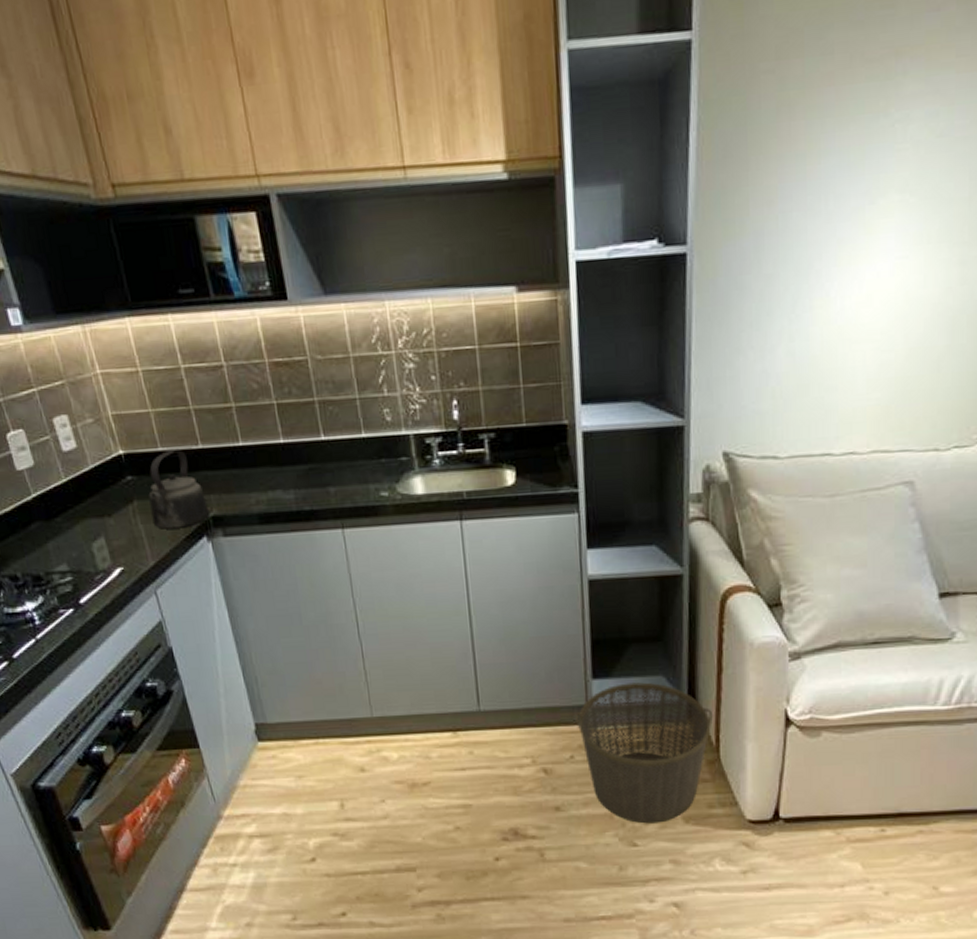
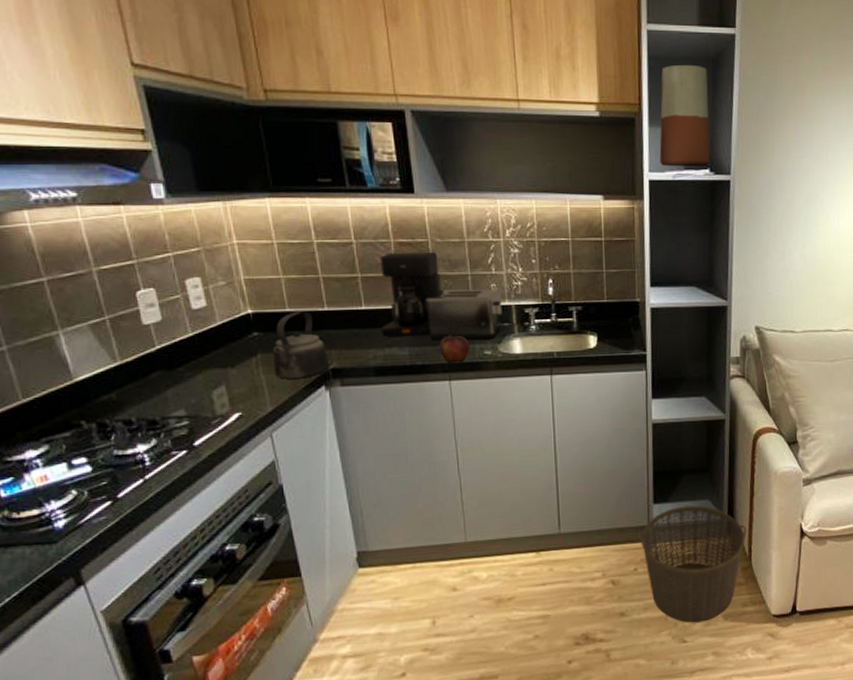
coffee maker: none [254,369,330,478] -> present [380,250,444,337]
toaster: none [308,415,401,480] -> present [425,289,503,340]
fruit: none [328,472,364,508] -> present [439,334,470,363]
vase: none [588,92,658,240] -> present [659,64,710,167]

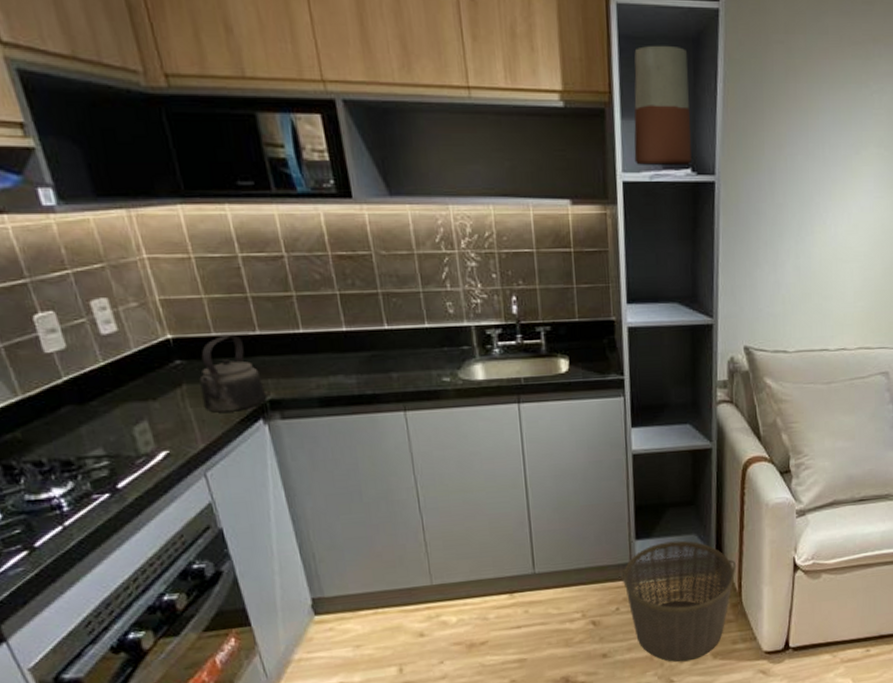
coffee maker: present [380,250,444,337] -> none [316,264,393,363]
toaster: present [425,289,503,340] -> none [372,307,462,366]
fruit: present [439,334,470,363] -> none [391,359,426,392]

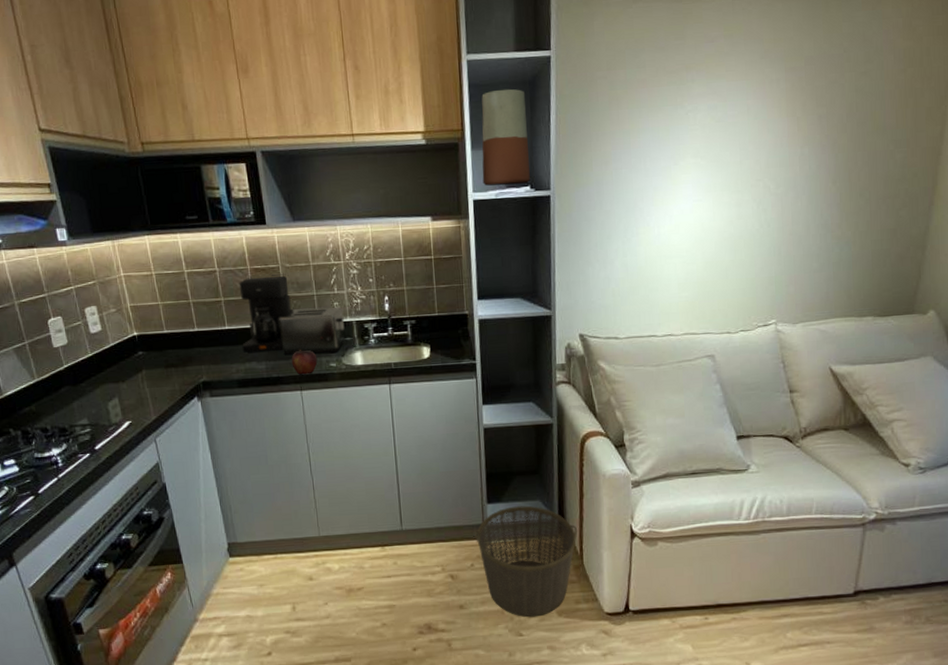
kettle: present [199,334,267,413] -> none [154,331,201,392]
coffee maker: none [316,264,393,363] -> present [239,274,294,353]
toaster: none [372,307,462,366] -> present [278,307,346,355]
fruit: none [391,359,426,392] -> present [291,349,318,375]

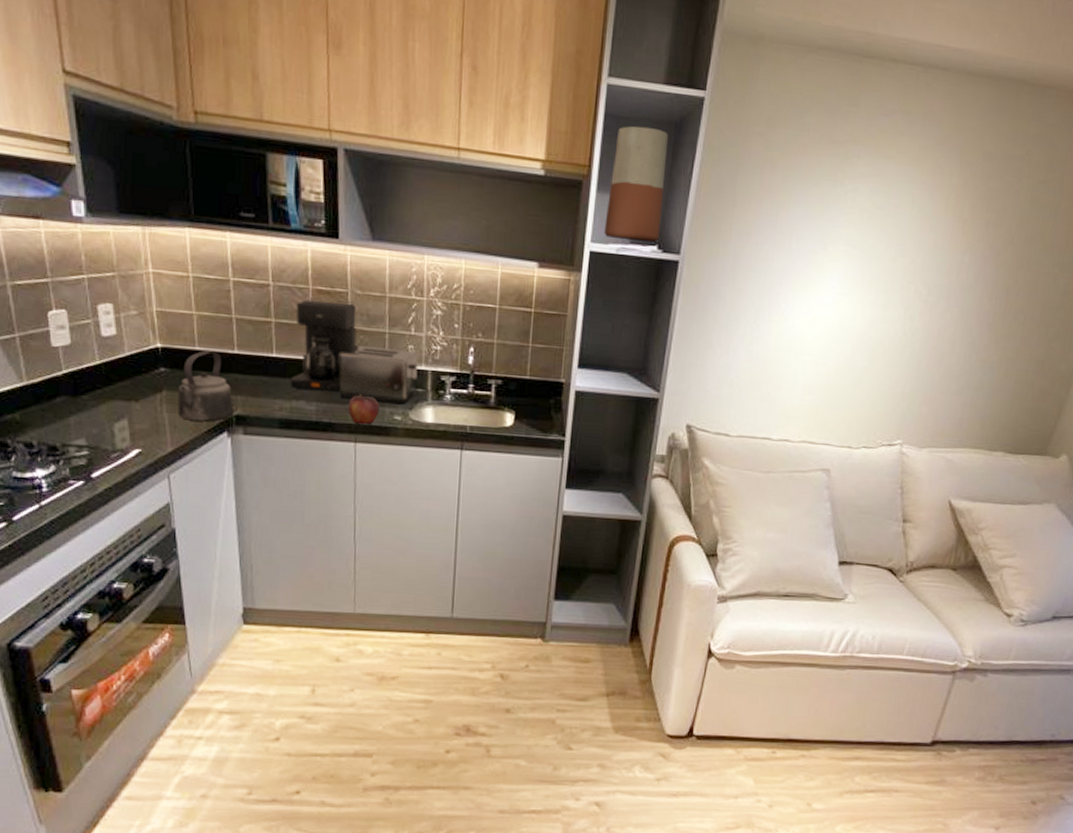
kettle: none [154,331,201,392] -> present [178,350,235,422]
basket: present [474,505,577,618] -> none [534,607,650,731]

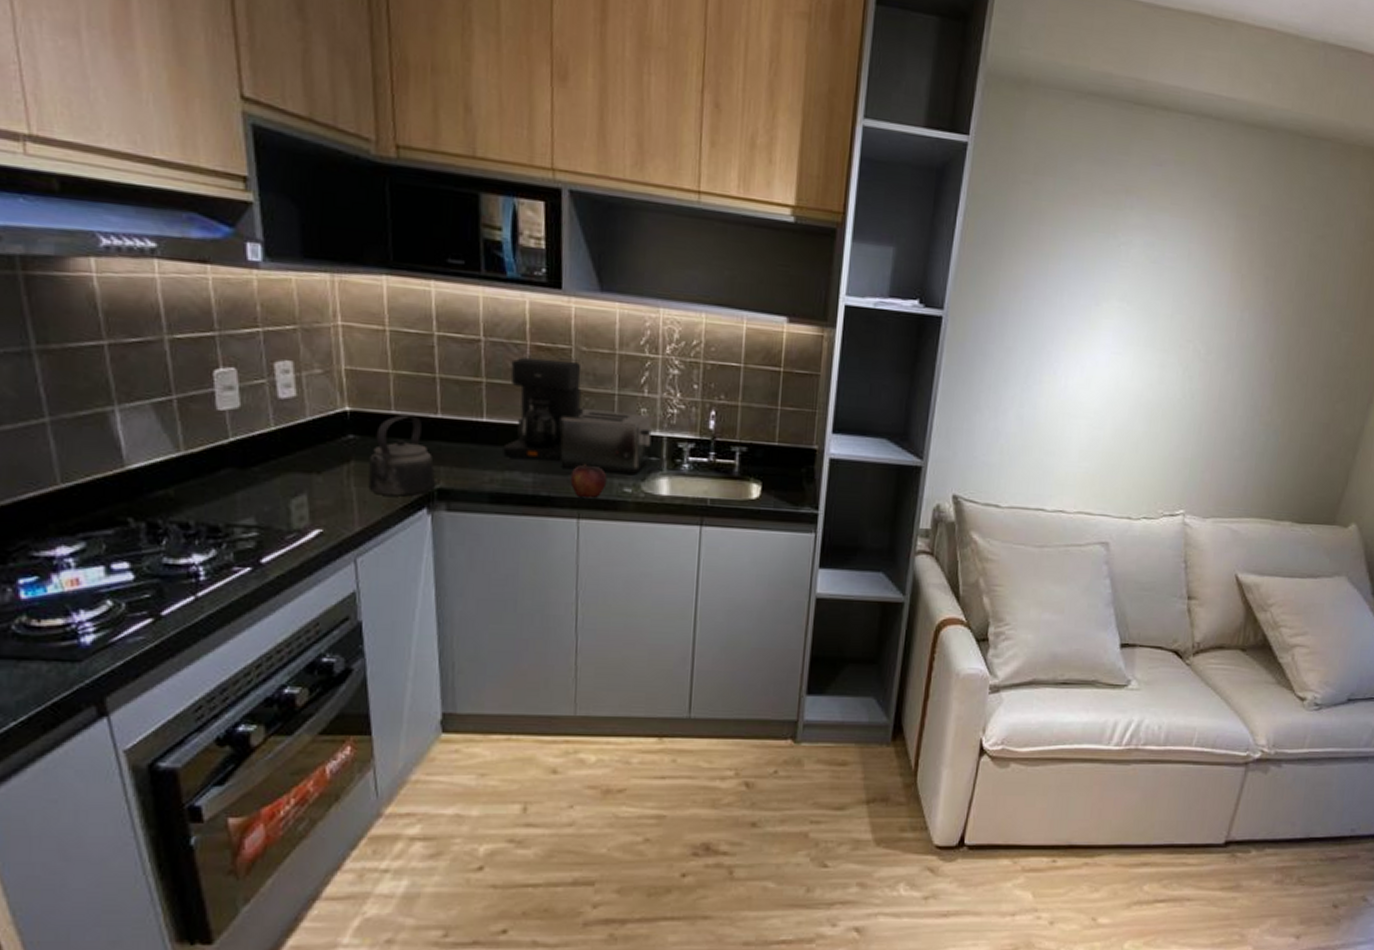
vase: present [604,125,669,243] -> none [860,171,930,297]

